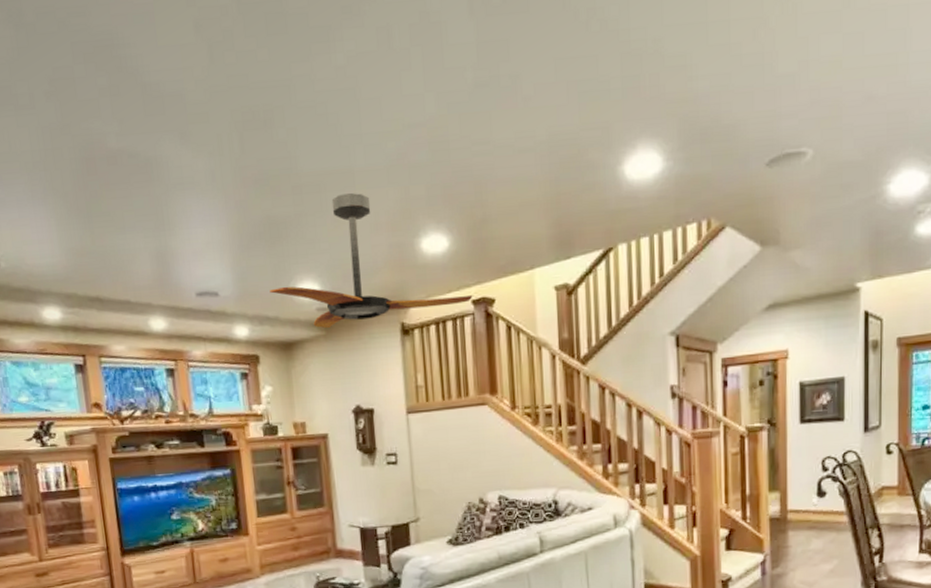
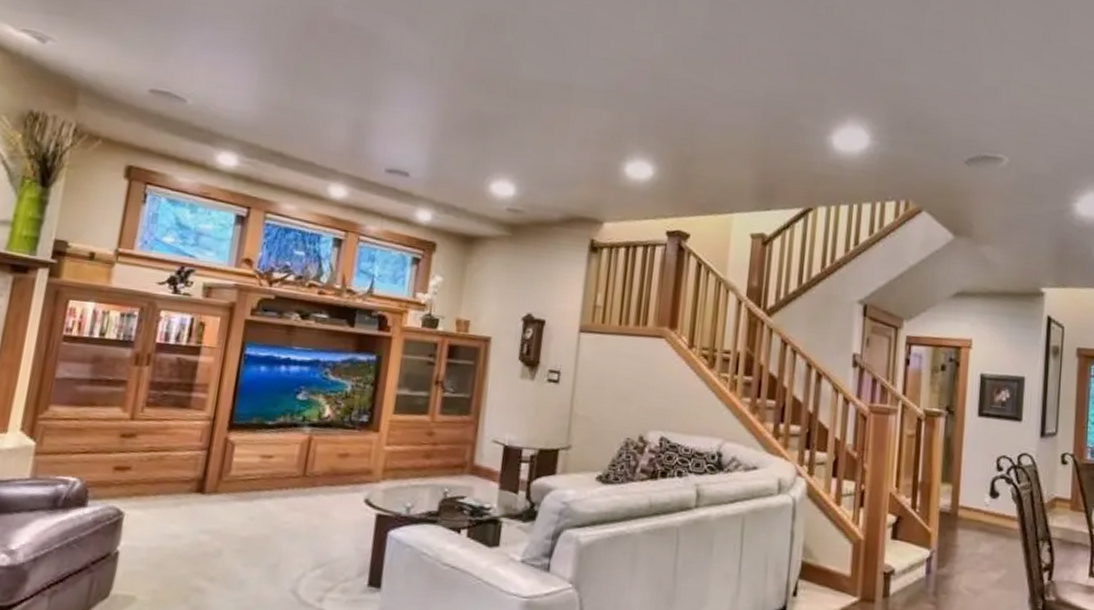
ceiling fan: present [269,193,473,329] -> none [462,106,668,233]

